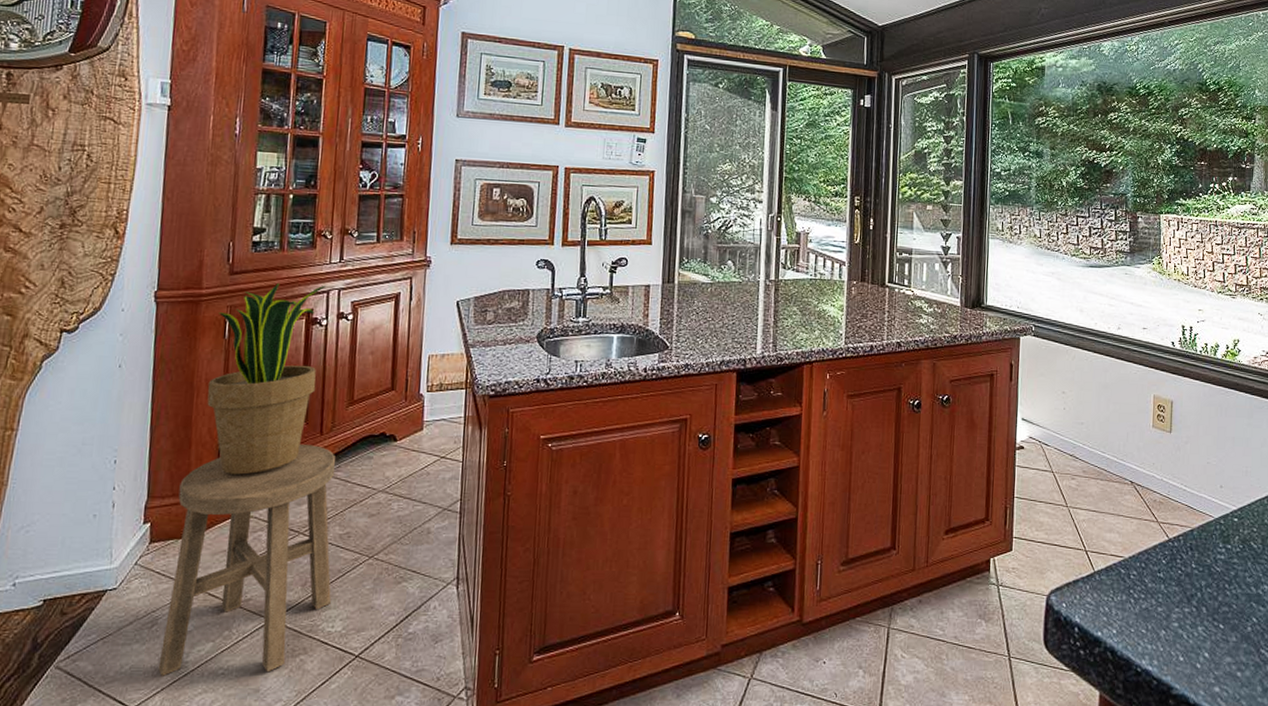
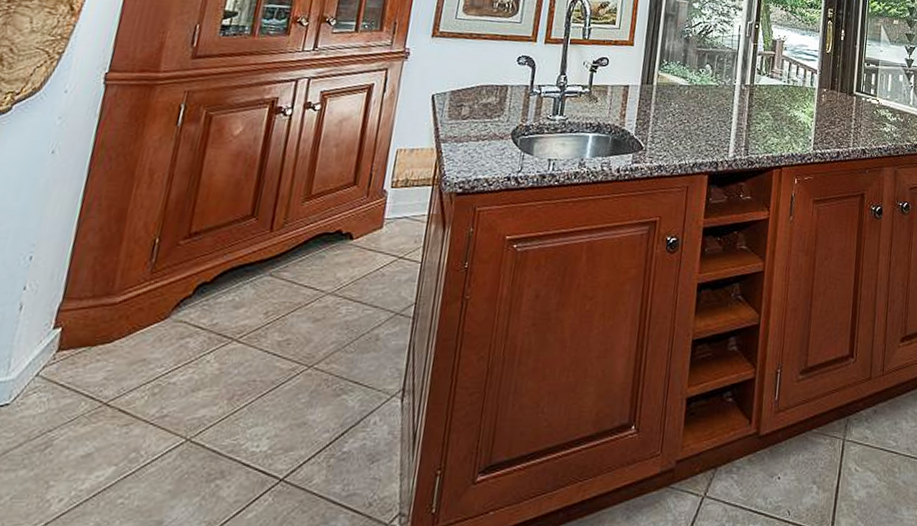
stool: present [158,445,336,676] -> none [44,242,284,508]
potted plant: present [207,282,327,475] -> none [147,68,297,274]

